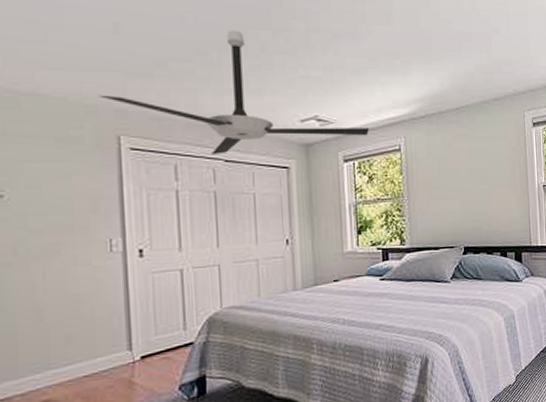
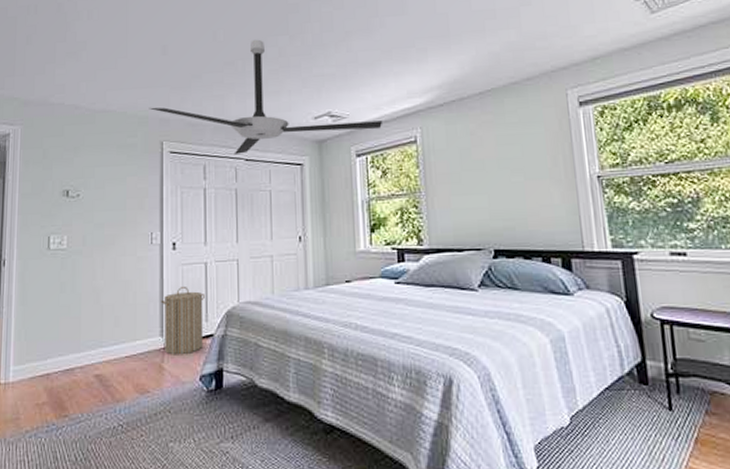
laundry hamper: none [126,295,182,369] -> present [161,285,205,355]

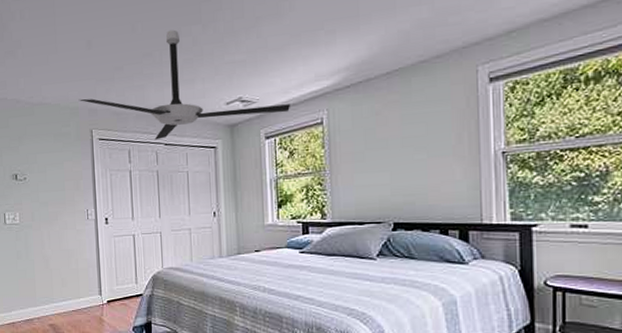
laundry hamper: present [161,285,205,355] -> none [98,254,135,310]

